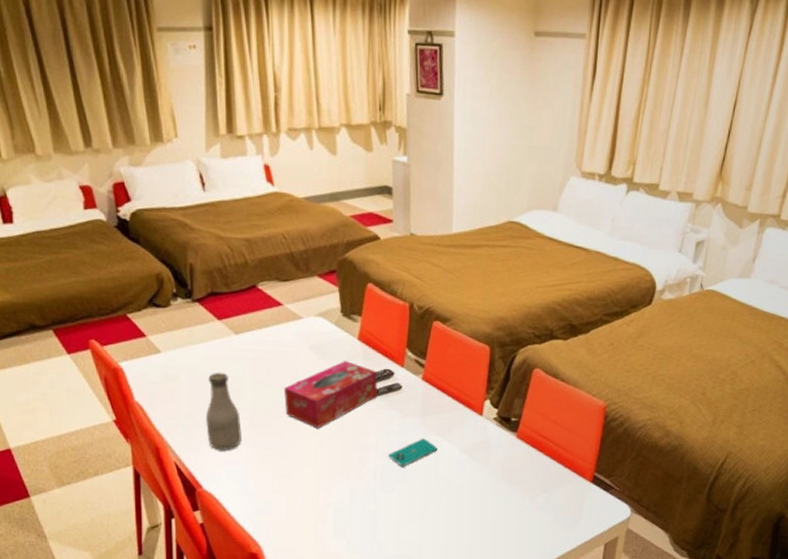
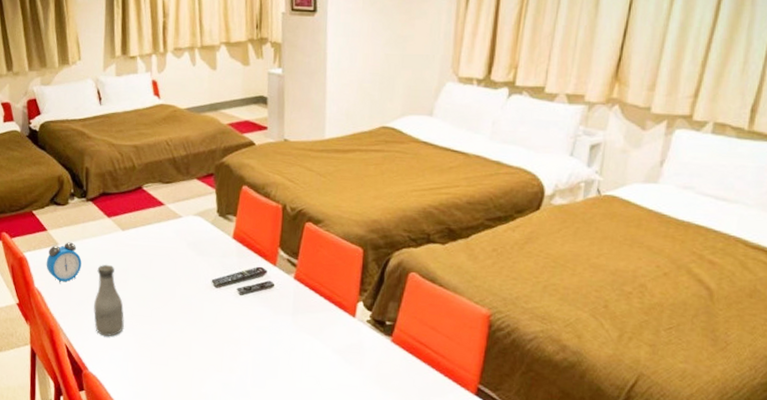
alarm clock: none [147,349,190,395] -> present [46,242,82,283]
tissue box: present [283,361,378,429] -> none [163,258,251,321]
smartphone: present [388,438,438,467] -> none [260,336,310,364]

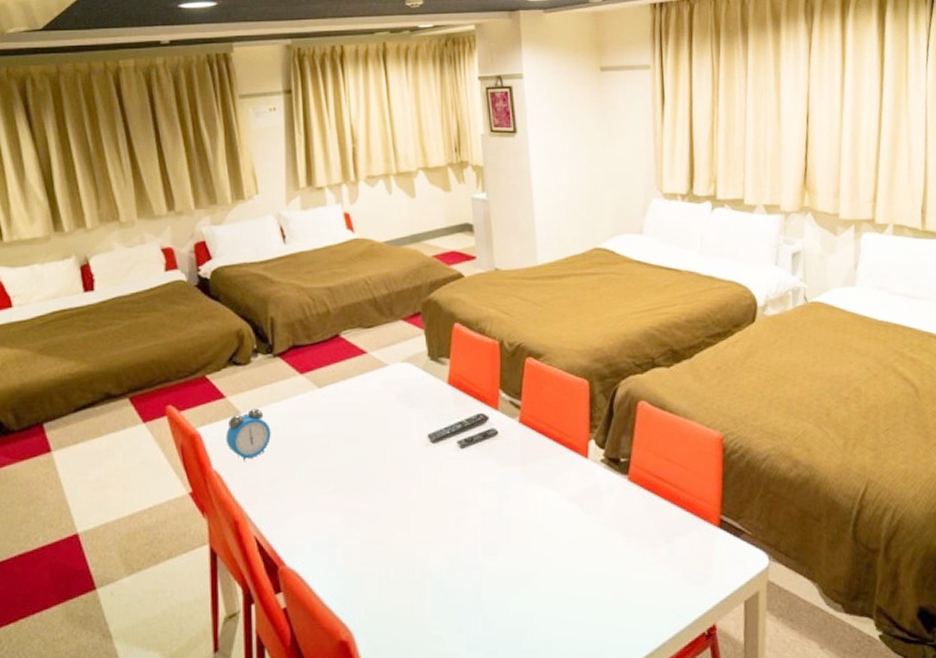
bottle: present [94,264,124,336] -> none [289,430,327,519]

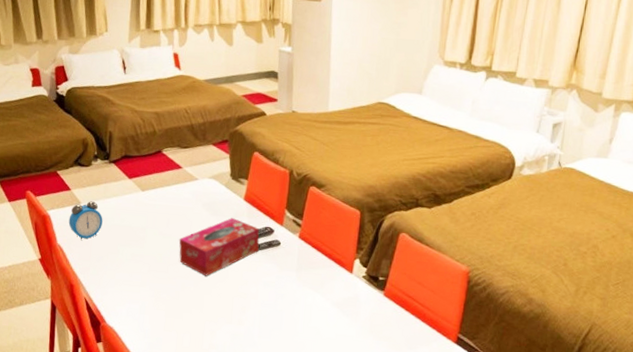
tissue box: none [371,408,472,486] -> present [179,218,260,276]

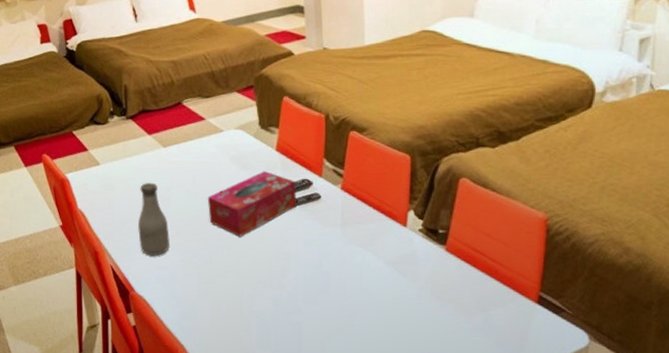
alarm clock: present [68,201,103,240] -> none [88,161,124,203]
bottle: none [113,222,142,291] -> present [138,182,170,256]

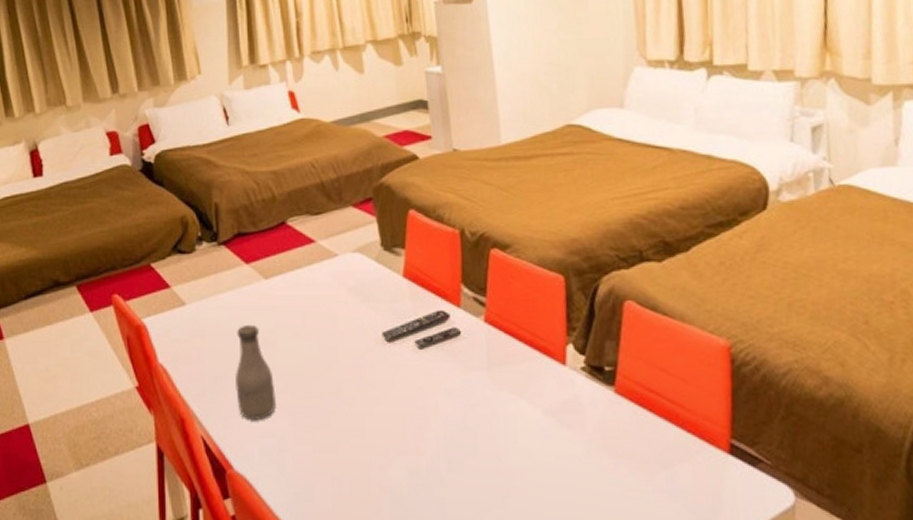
tissue box: present [207,171,297,237] -> none [321,303,431,389]

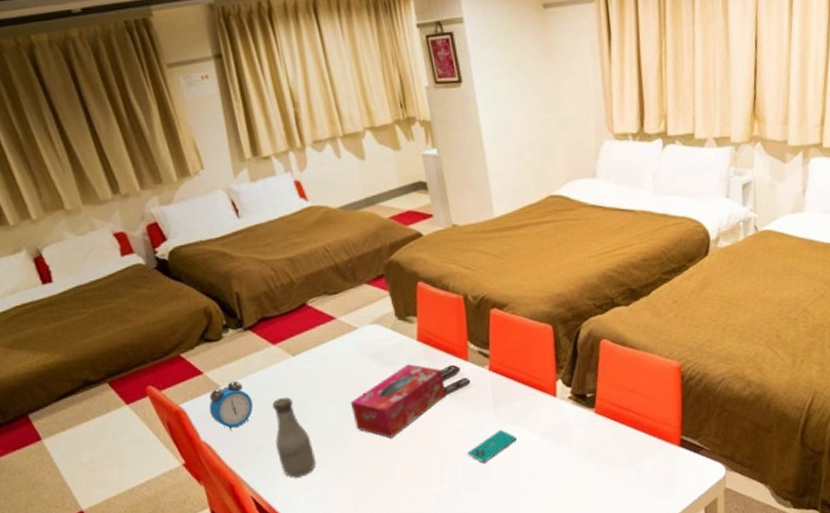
alarm clock: none [171,300,217,355] -> present [209,381,253,430]
tissue box: none [321,303,431,389] -> present [350,364,446,438]
smartphone: none [452,397,514,437] -> present [467,429,517,463]

